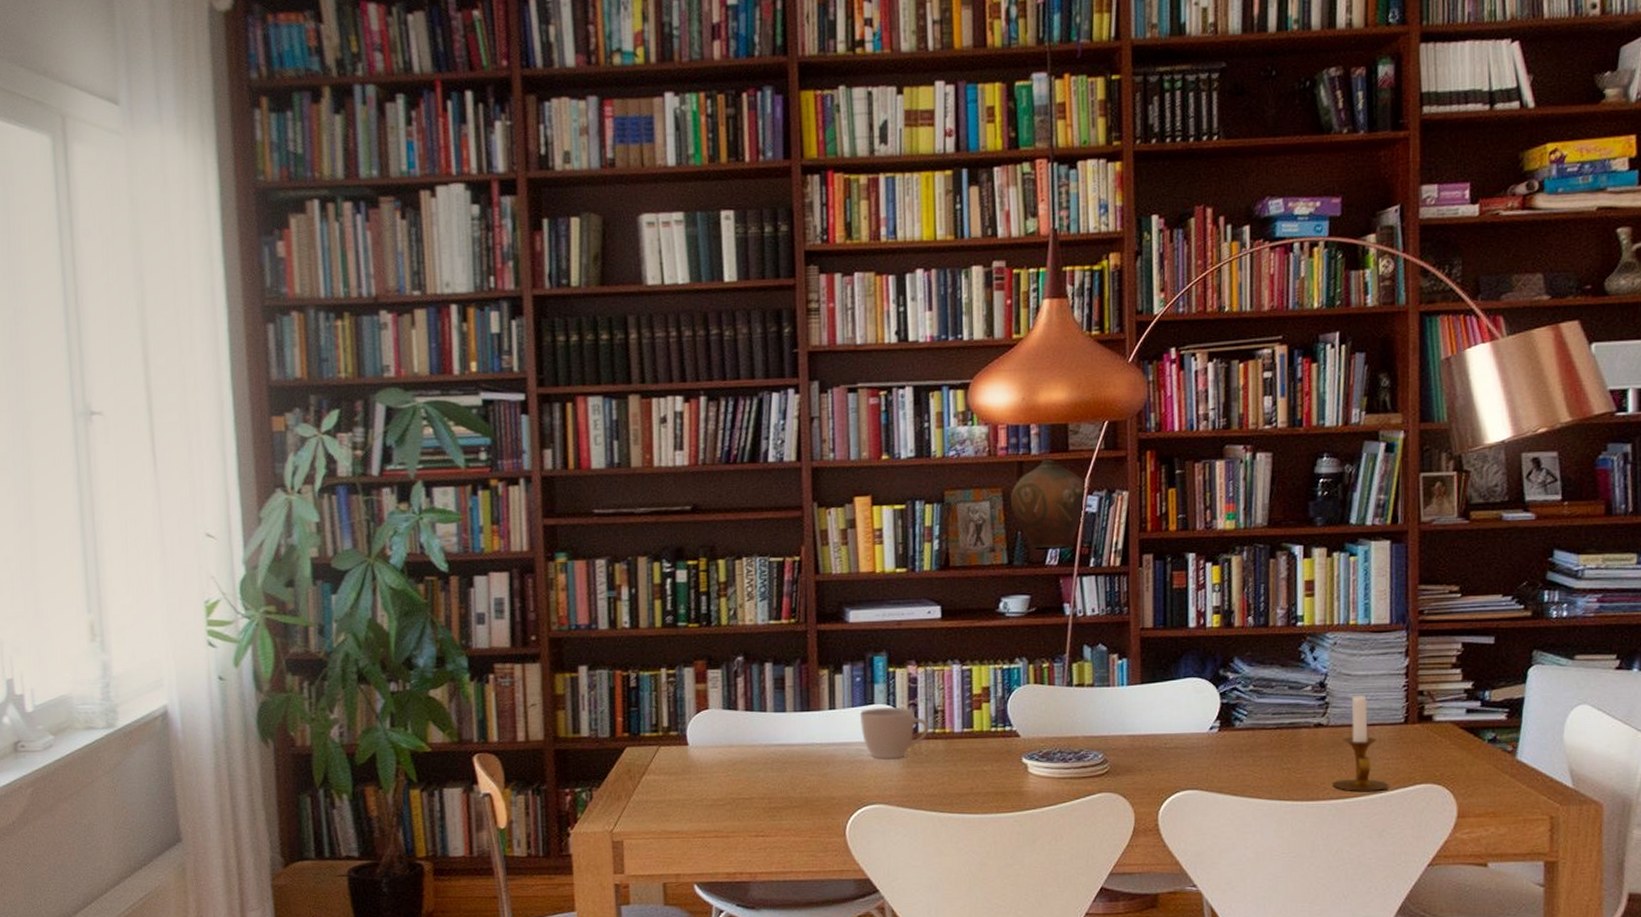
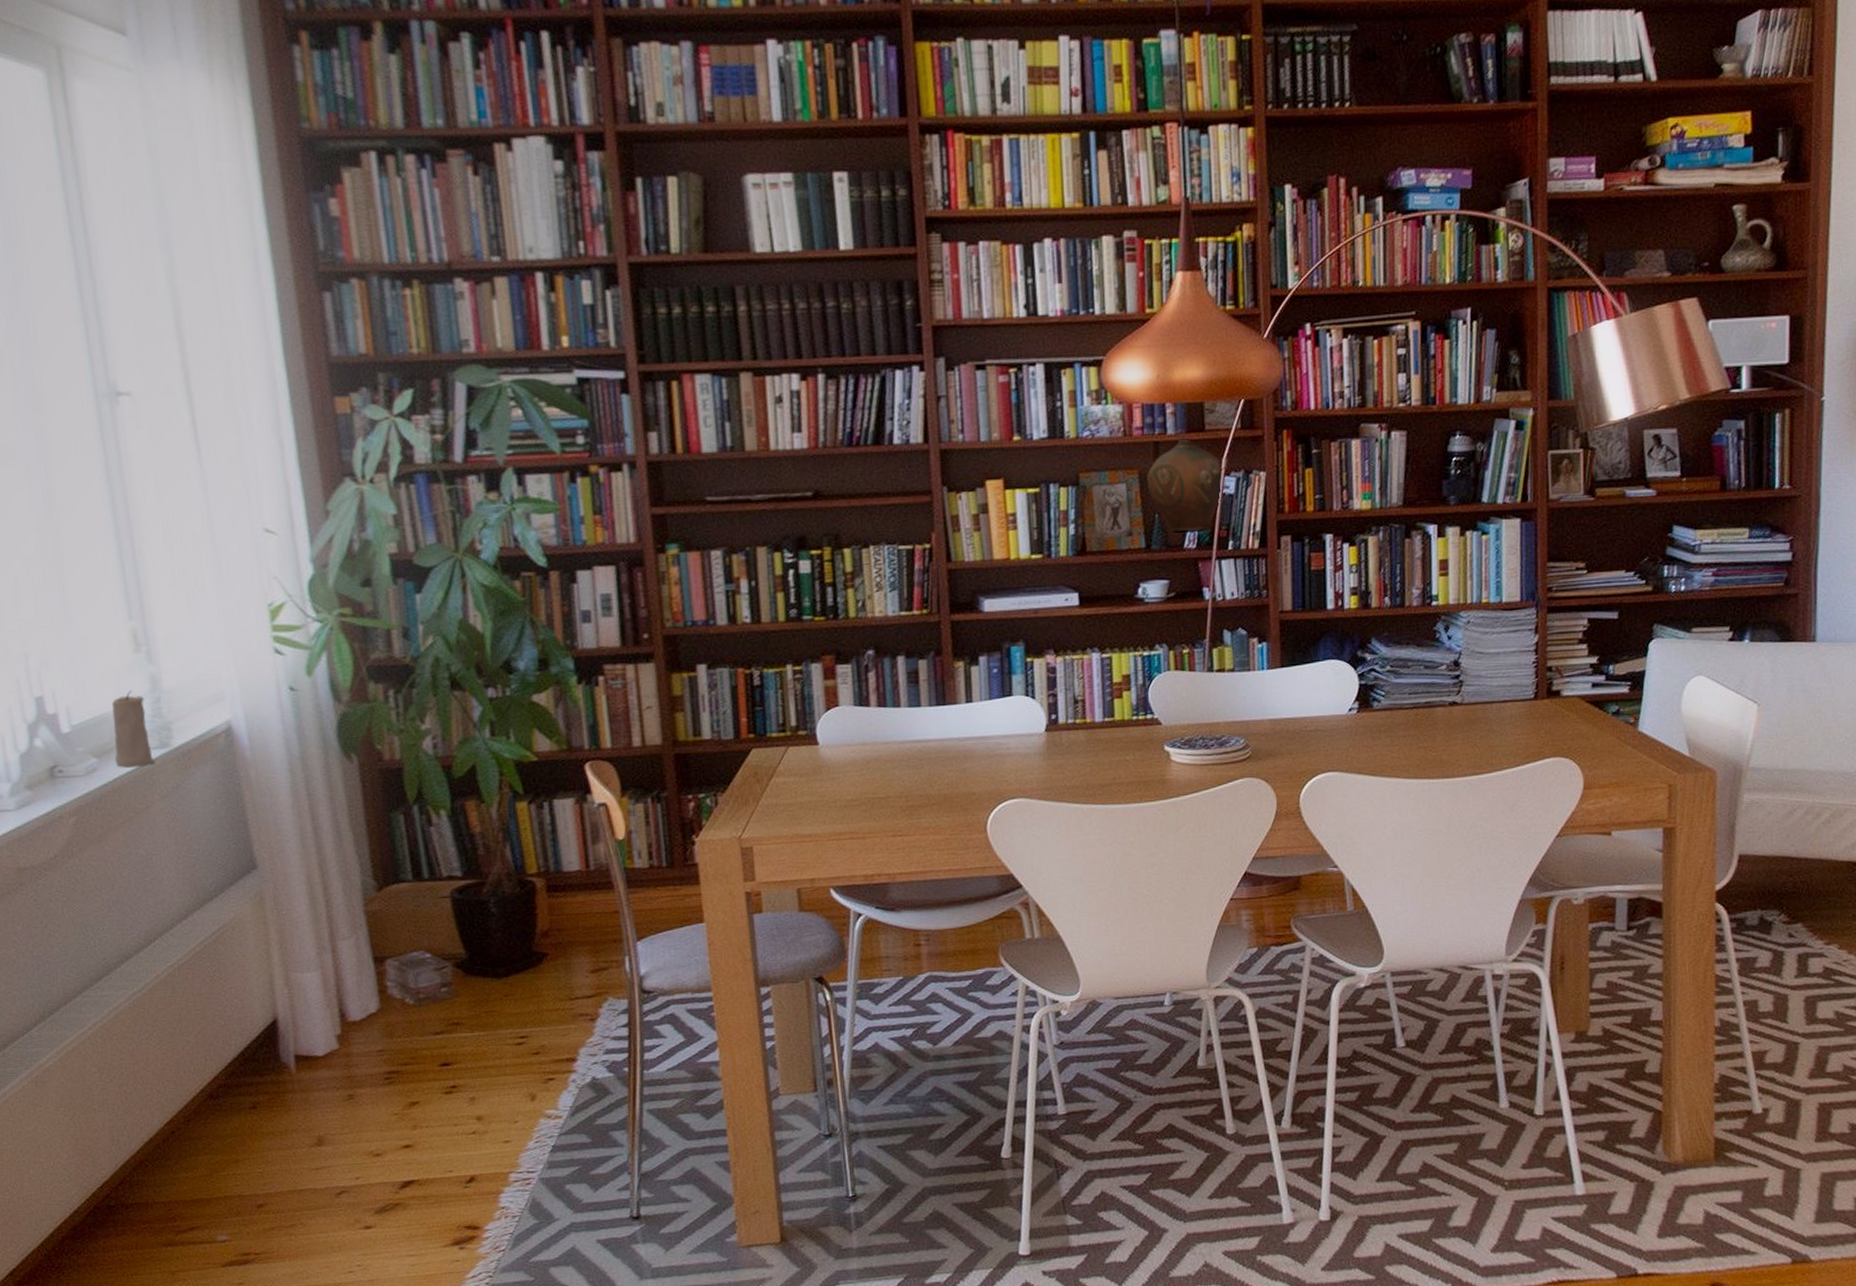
candle: none [68,676,101,746] -> present [112,691,155,769]
cup: present [859,706,929,761] -> none [997,697,1069,754]
candlestick: present [1332,695,1389,791] -> none [1467,672,1520,767]

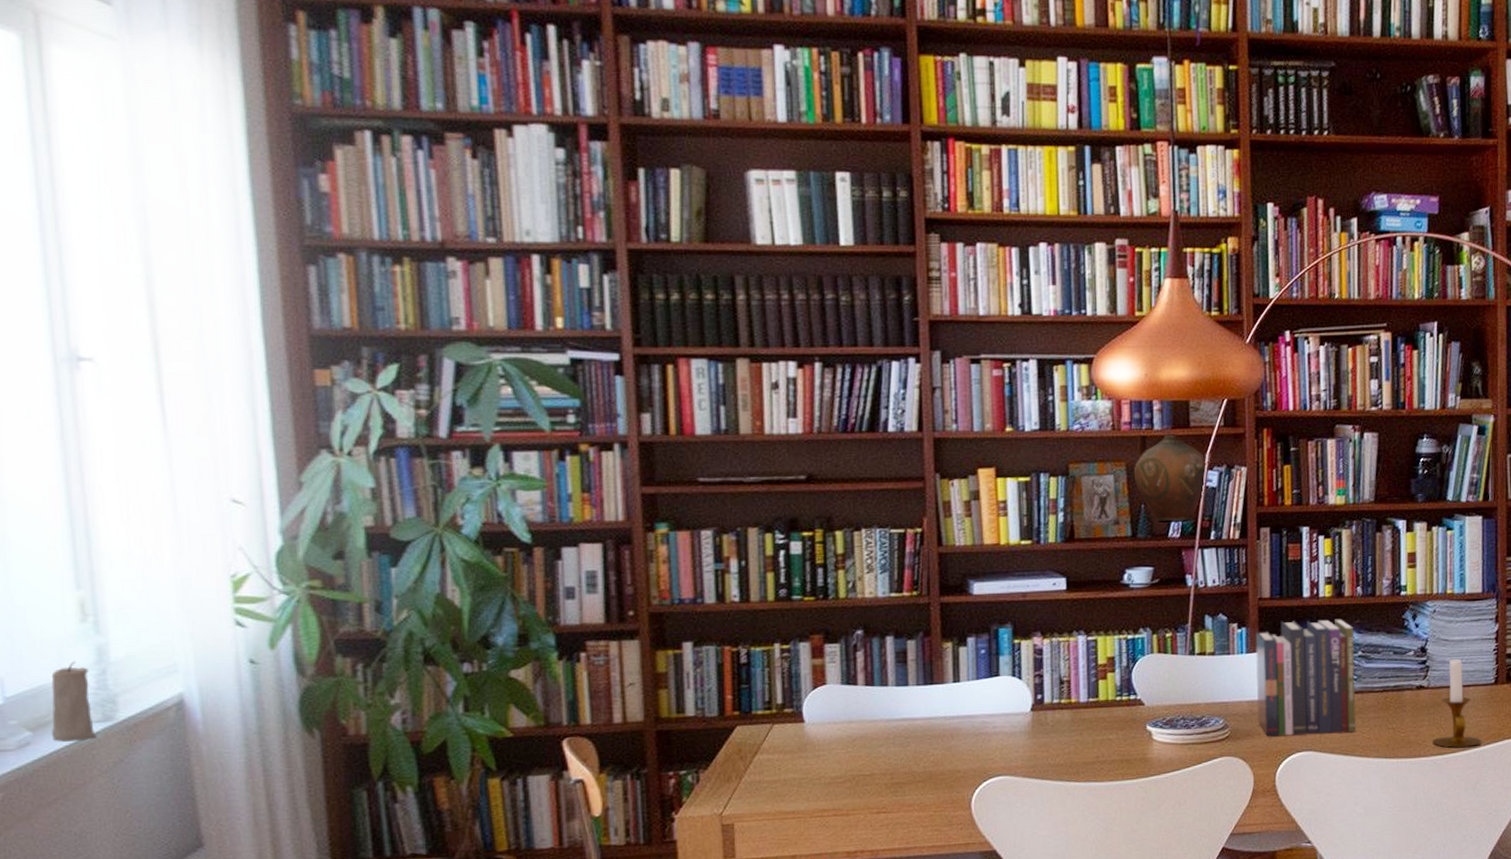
books: none [1276,631,1385,756] -> present [1255,619,1356,736]
candlestick: none [1467,672,1520,767] -> present [1432,658,1482,748]

